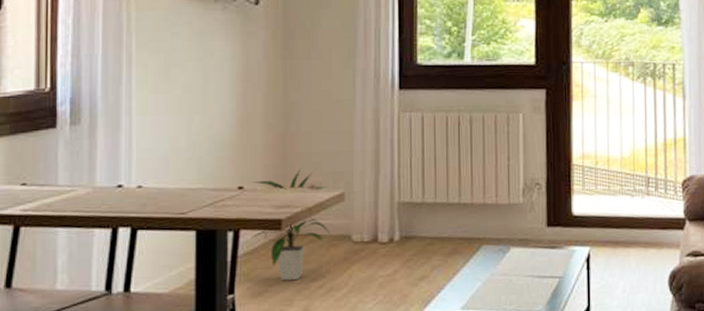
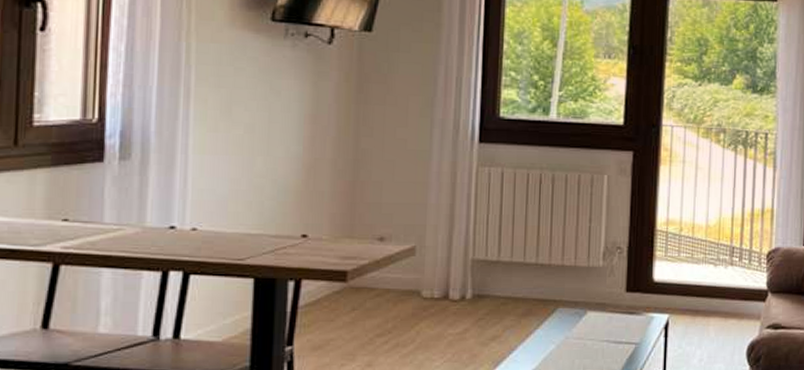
indoor plant: present [251,168,332,281] -> none [313,218,400,335]

